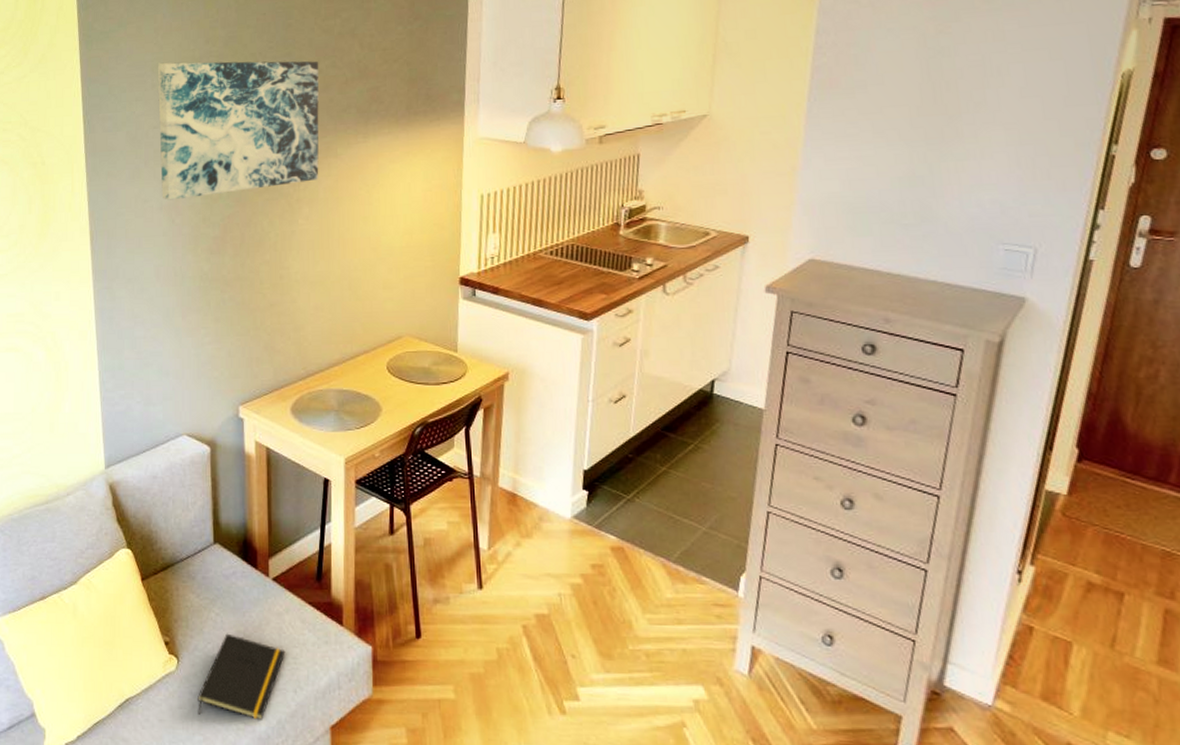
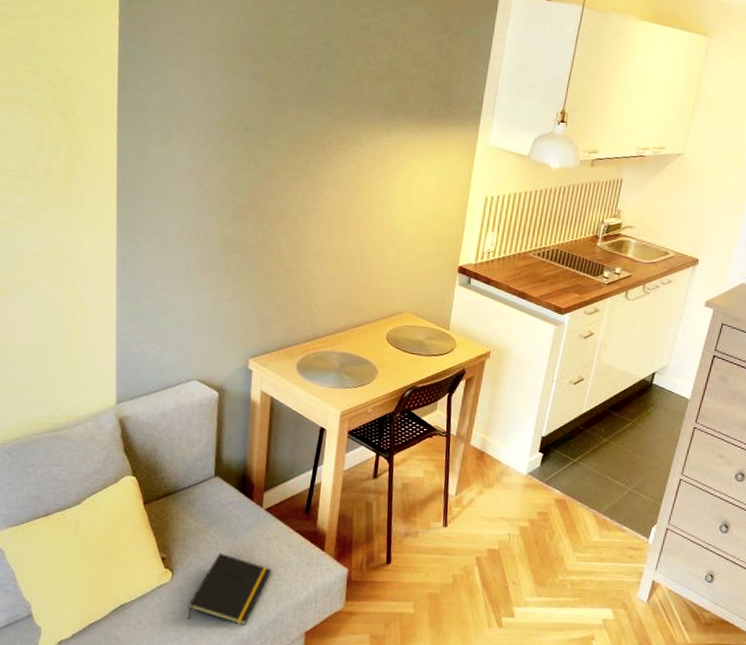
wall art: present [157,61,319,200] -> none [191,32,354,166]

